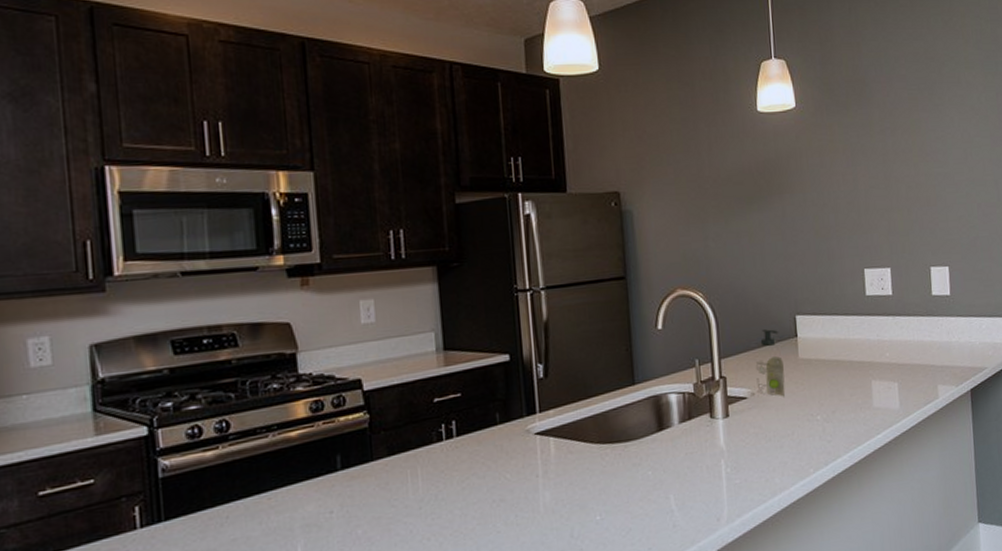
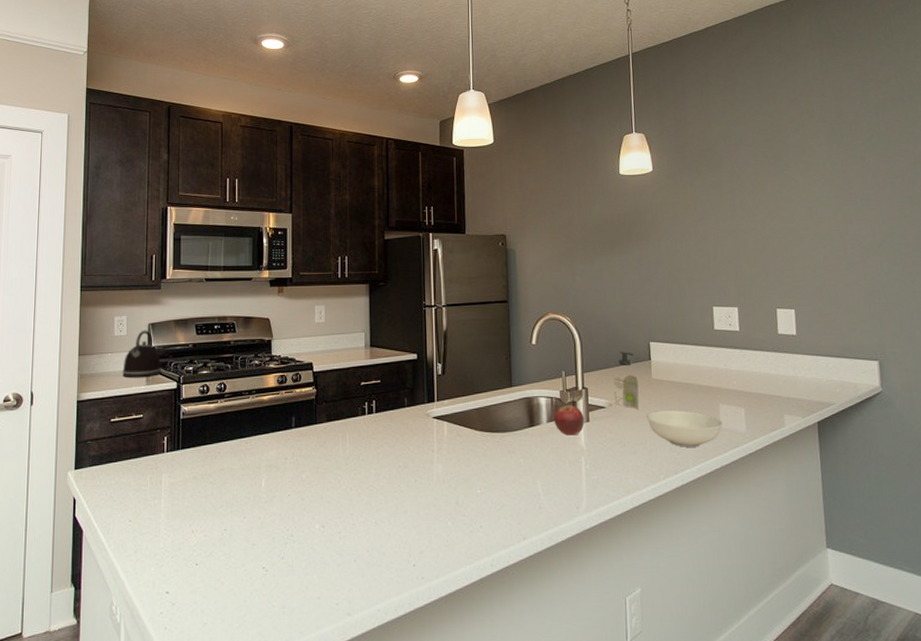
kettle: none [50,354,121,428] -> present [122,330,162,378]
fruit: none [686,399,724,436] -> present [554,405,585,436]
bowl: none [793,392,876,434] -> present [646,410,723,447]

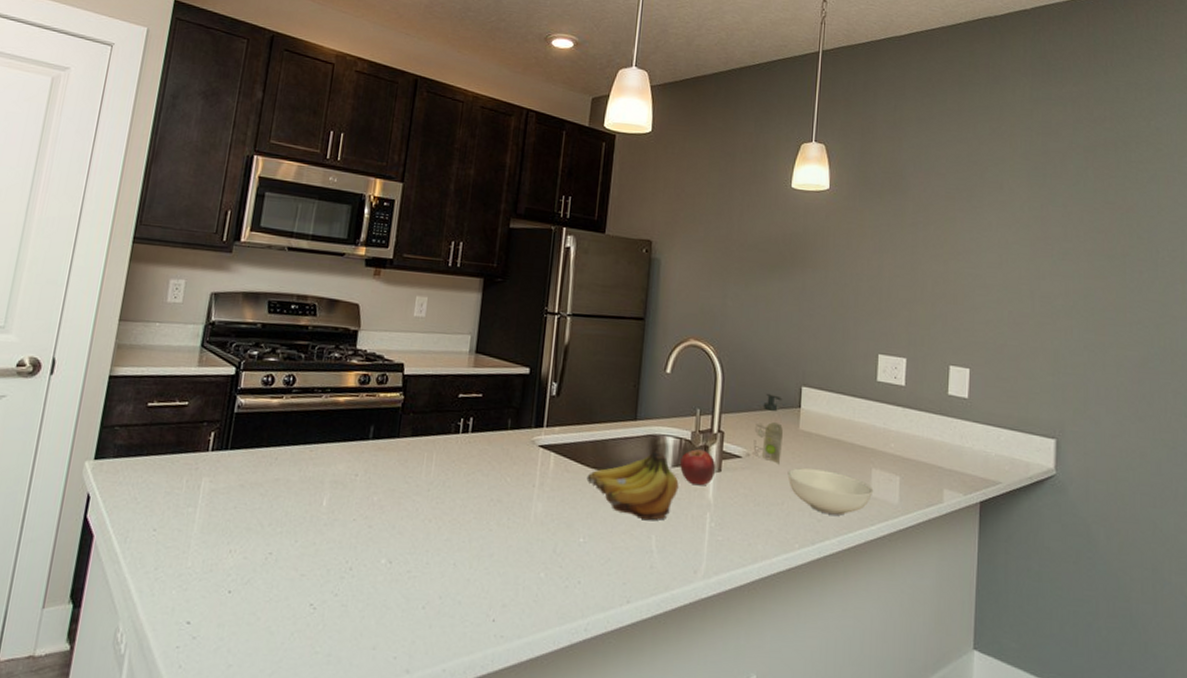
kettle: present [122,330,162,378] -> none [170,299,220,357]
fruit: none [476,411,555,470] -> present [586,451,679,521]

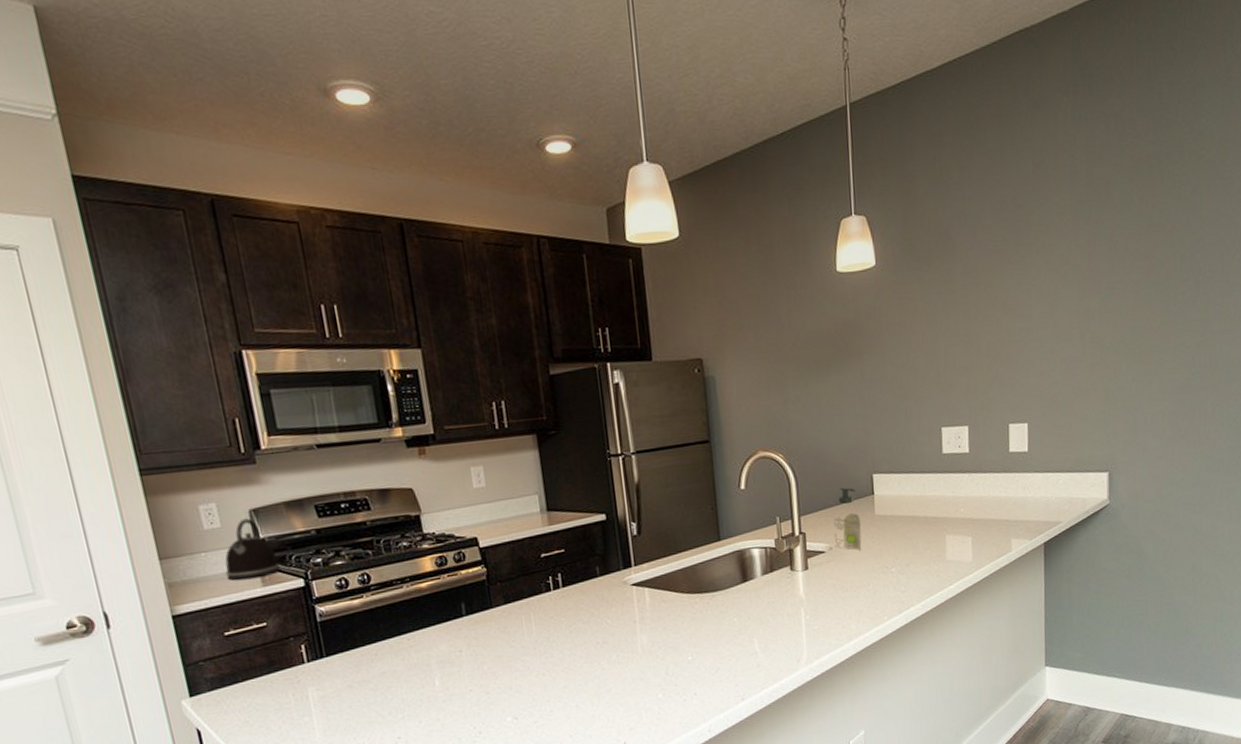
kettle: none [170,299,220,357] -> present [224,518,281,580]
fruit: present [586,451,679,521] -> none [683,565,771,628]
fruit: present [680,449,716,486] -> none [768,553,803,587]
bowl: present [787,468,874,516] -> none [869,546,949,585]

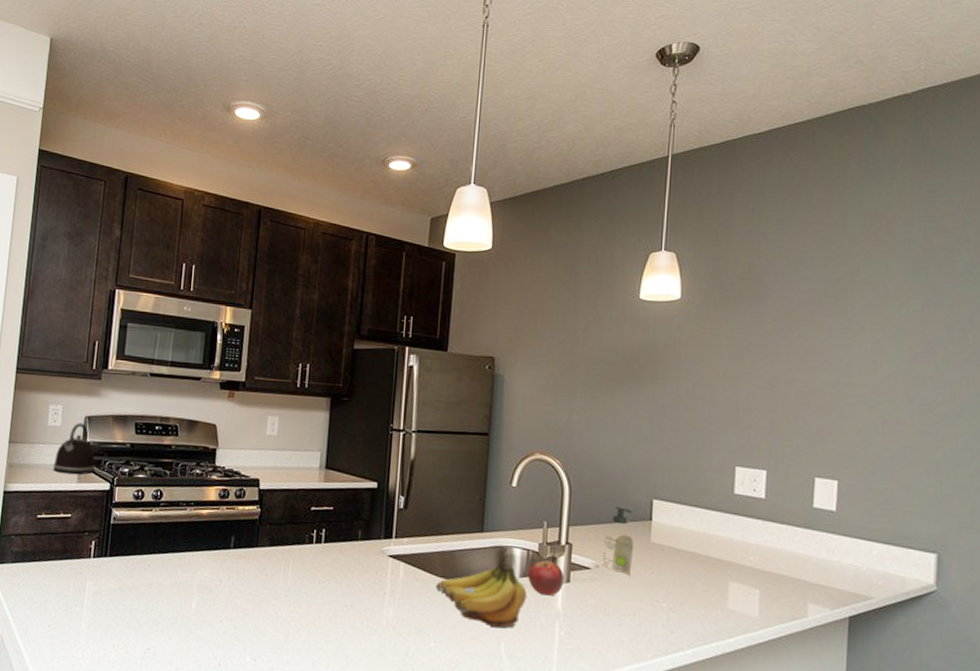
fruit: none [683,565,771,628] -> present [435,562,527,628]
fruit: none [768,553,803,587] -> present [528,560,565,596]

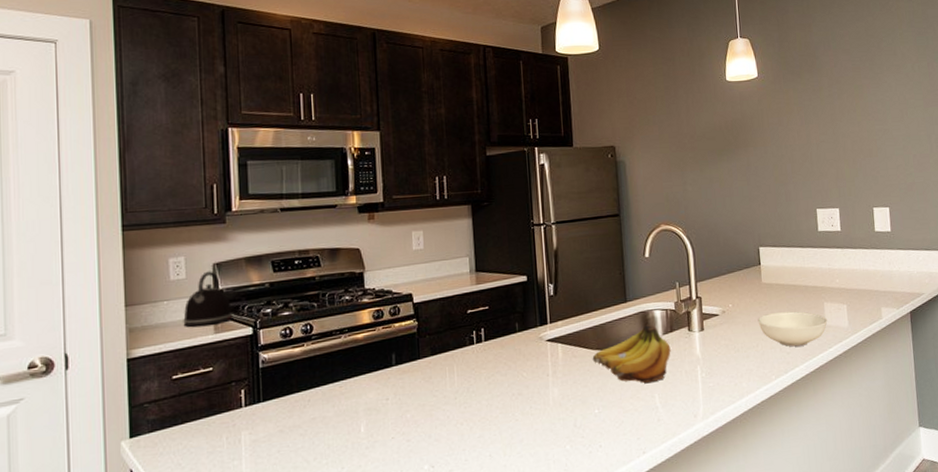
fruit: present [528,560,565,596] -> none [669,315,700,346]
soap dispenser: present [602,505,633,576] -> none [726,257,751,315]
bowl: none [638,580,731,628] -> present [758,311,828,347]

